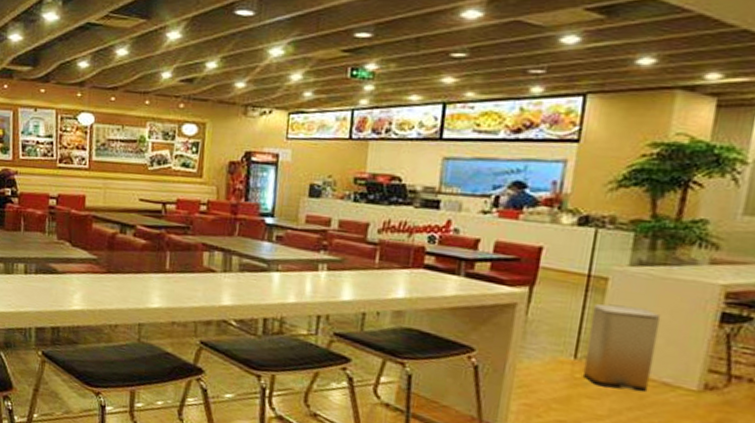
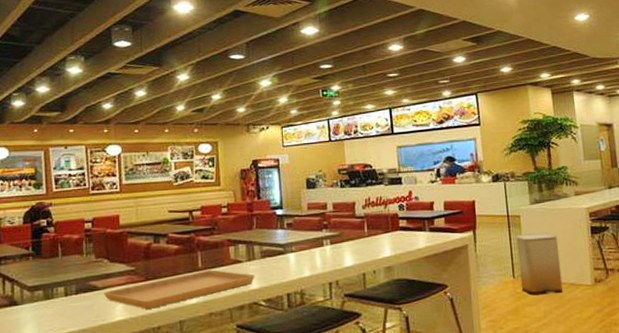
tray: none [62,273,229,305] -> present [103,269,255,309]

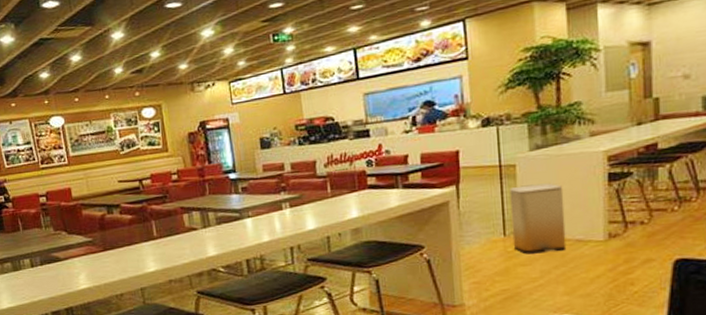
tray: present [103,269,255,309] -> none [65,238,212,278]

